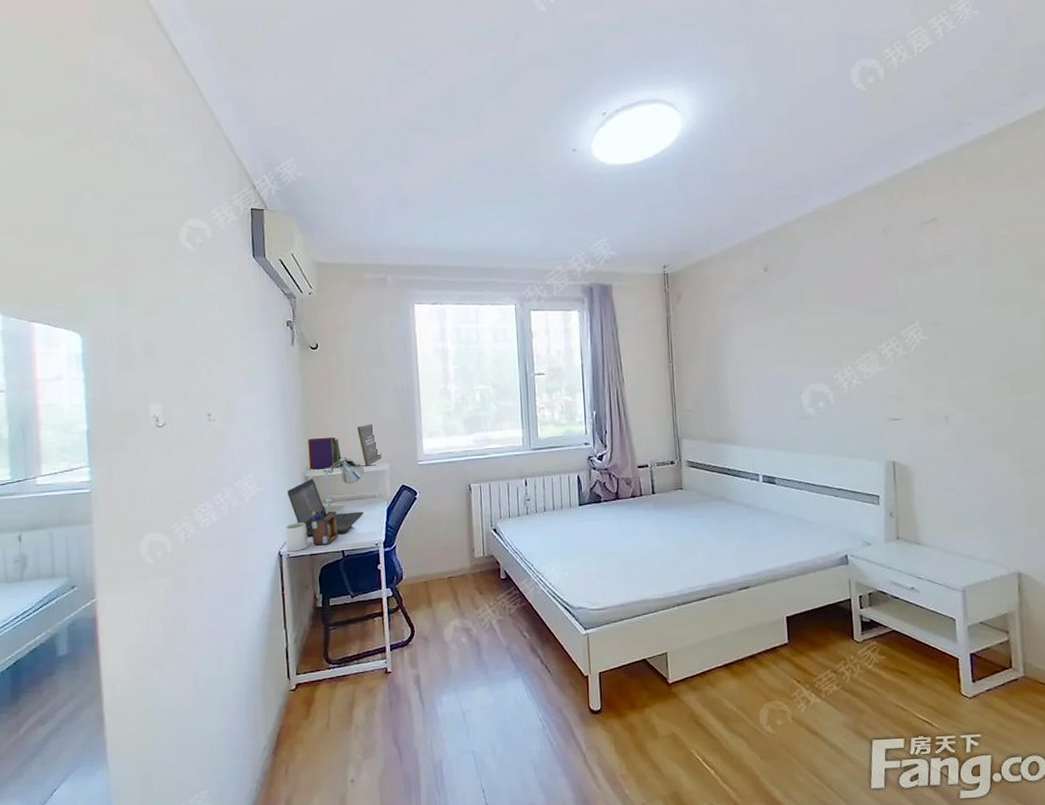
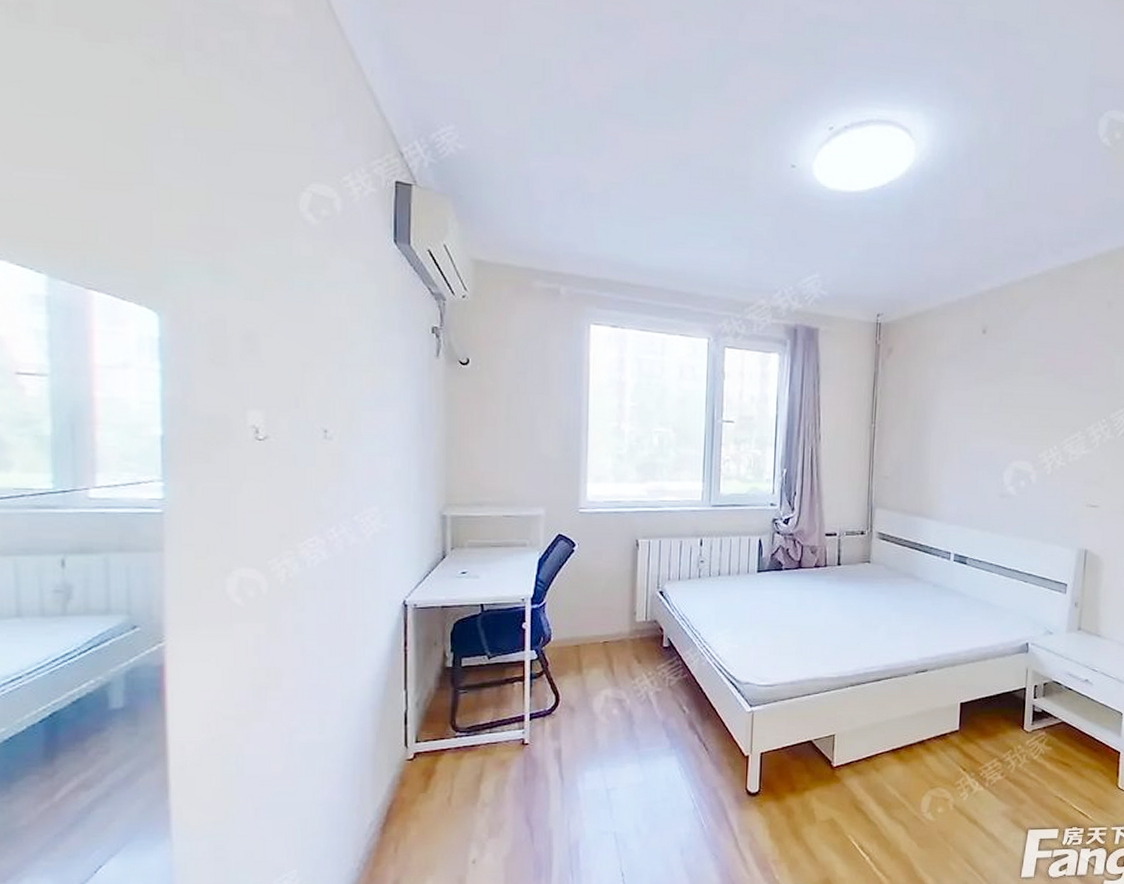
mug: present [284,522,309,552] -> none [412,568,441,602]
laptop computer: present [287,478,364,537] -> none [419,517,511,586]
books: present [308,436,342,470] -> none [448,470,488,508]
desk organizer: present [310,505,338,546] -> none [445,550,478,597]
desk lamp: present [322,456,365,515] -> none [462,495,515,563]
picture frame: present [357,423,382,466] -> none [510,460,537,509]

